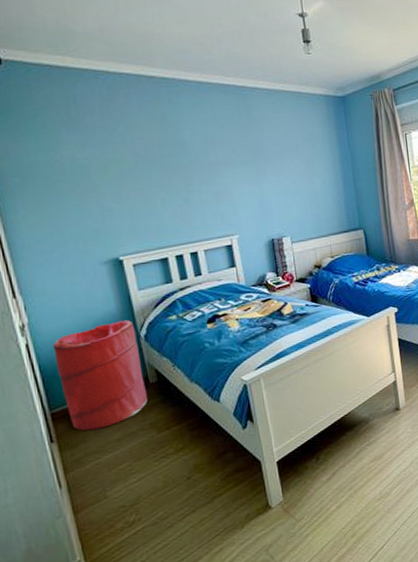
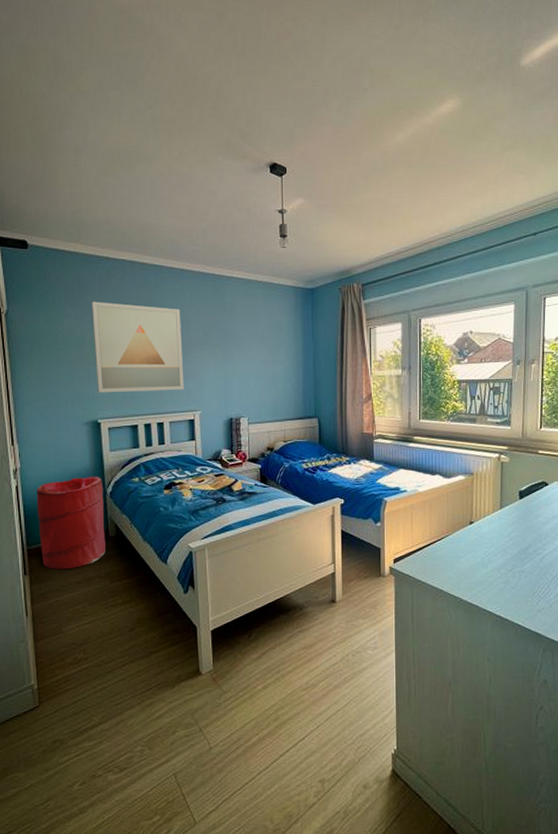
wall art: none [93,122,217,227] -> present [91,301,184,393]

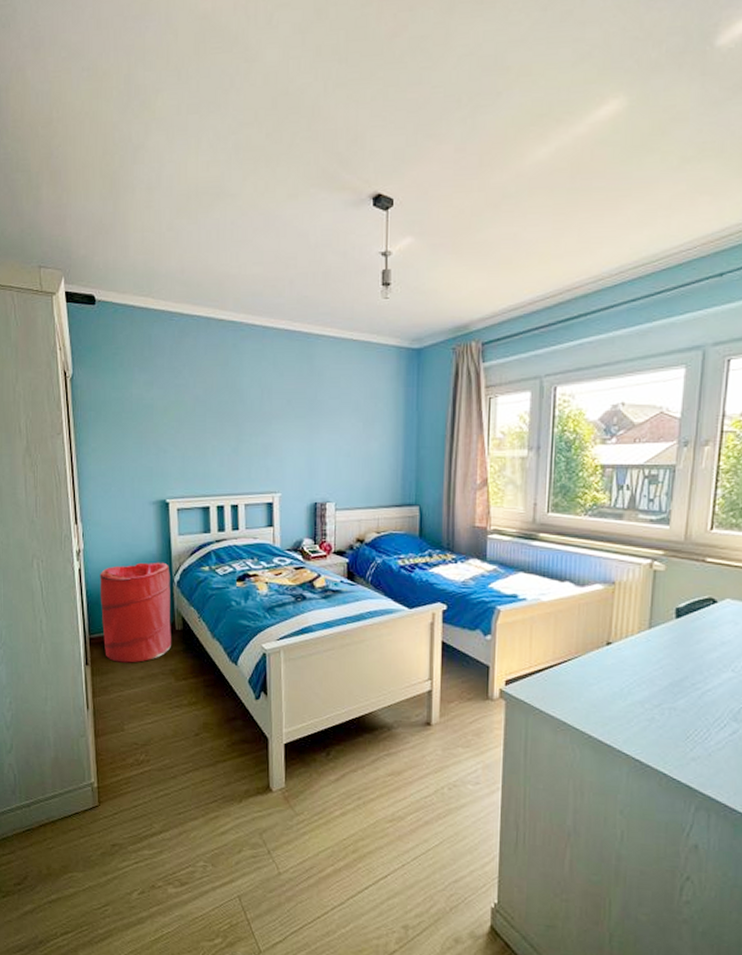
wall art: present [91,301,184,393] -> none [162,364,263,469]

